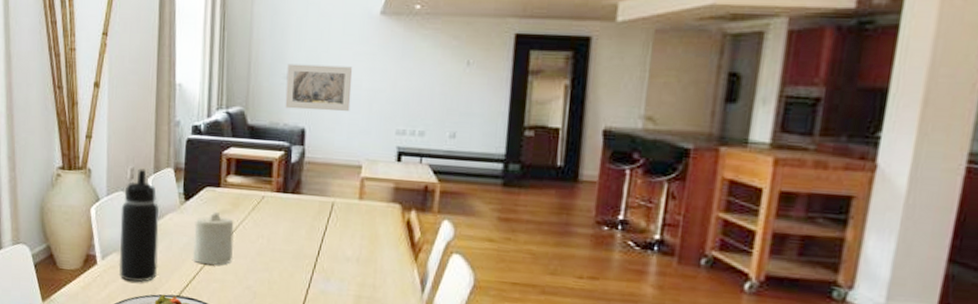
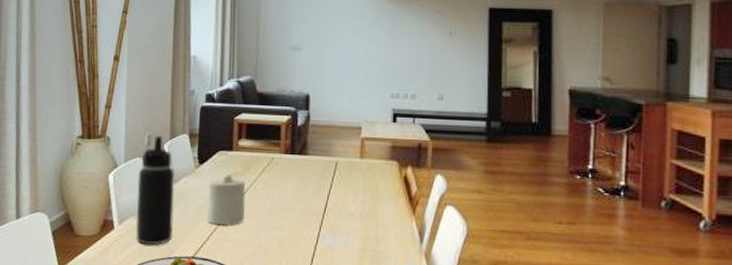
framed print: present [285,63,353,112] -> none [291,36,351,79]

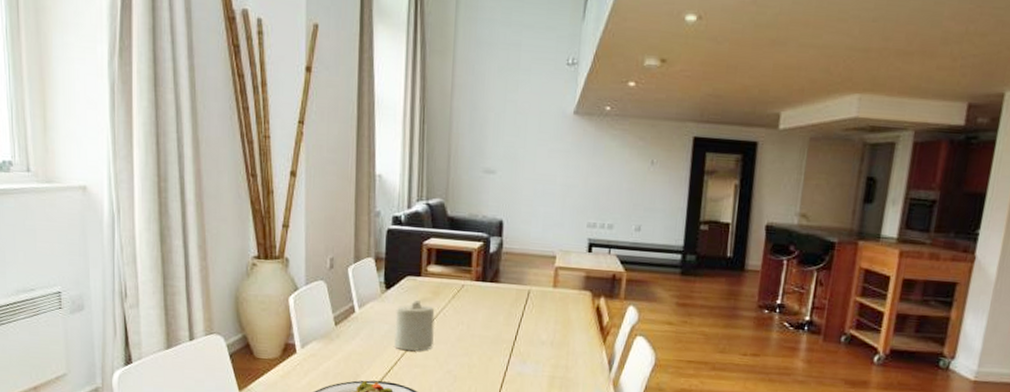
water bottle: present [135,135,175,246] -> none [319,258,360,370]

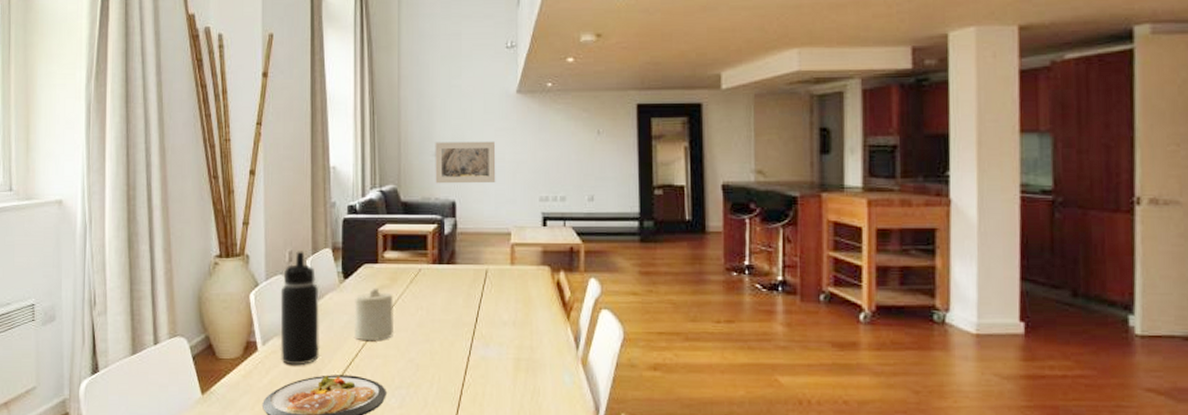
water bottle: none [319,258,360,370] -> present [280,251,320,366]
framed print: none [483,158,548,205] -> present [435,141,496,184]

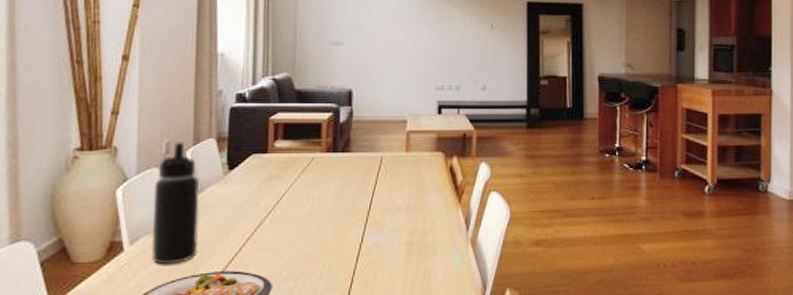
candle: present [355,288,393,340] -> none [239,179,283,233]
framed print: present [435,141,496,184] -> none [332,31,395,73]

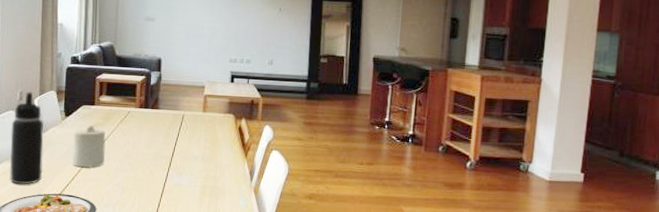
candle: none [239,179,283,233] -> present [72,125,106,167]

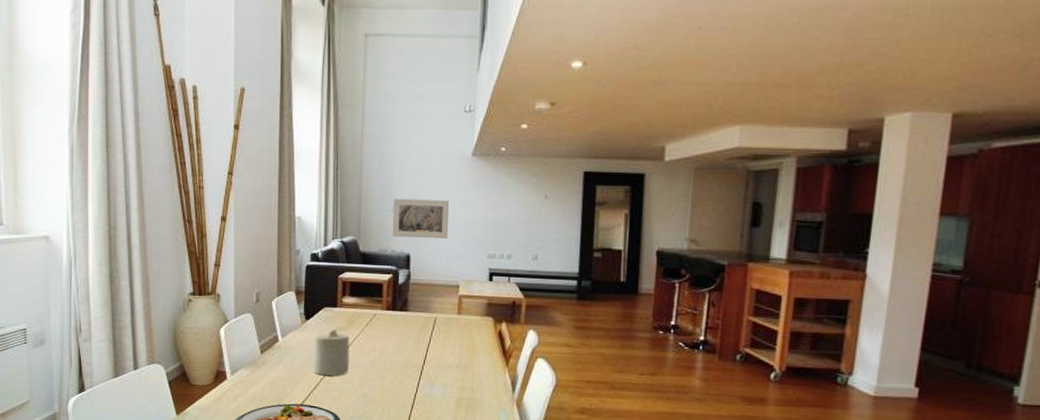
water bottle: present [9,92,44,185] -> none [247,292,283,395]
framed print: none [145,8,197,45] -> present [392,198,450,239]

